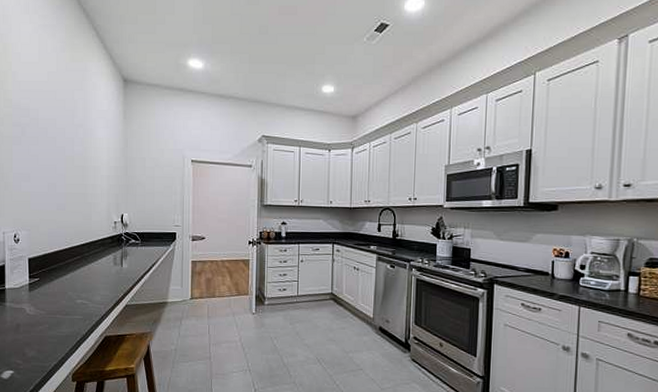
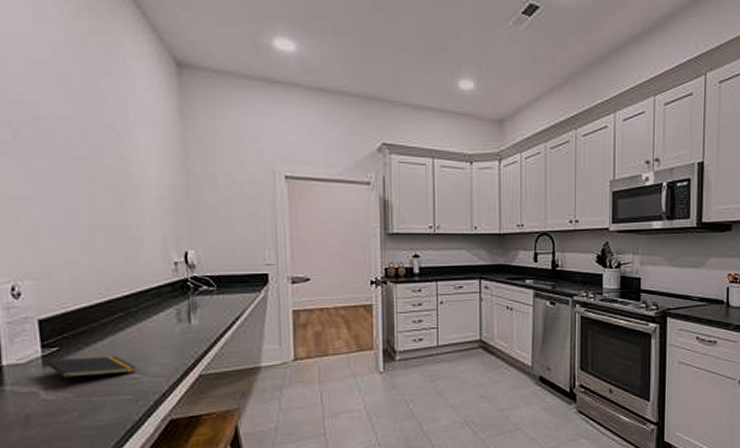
notepad: none [31,286,86,308] -> present [45,356,137,389]

